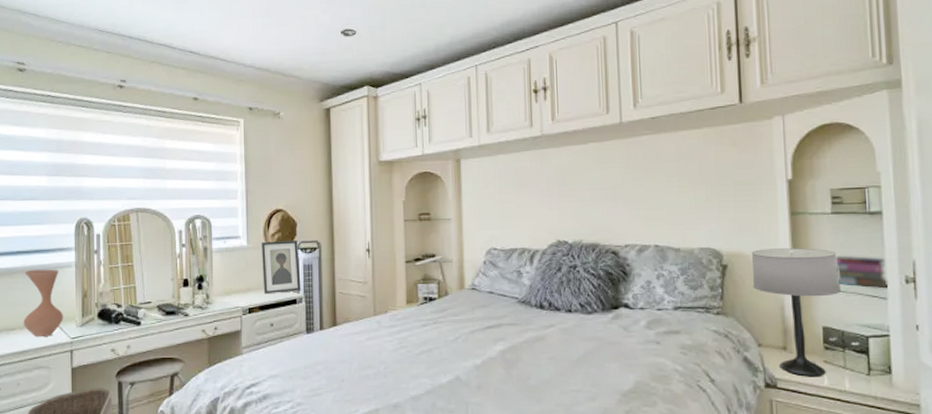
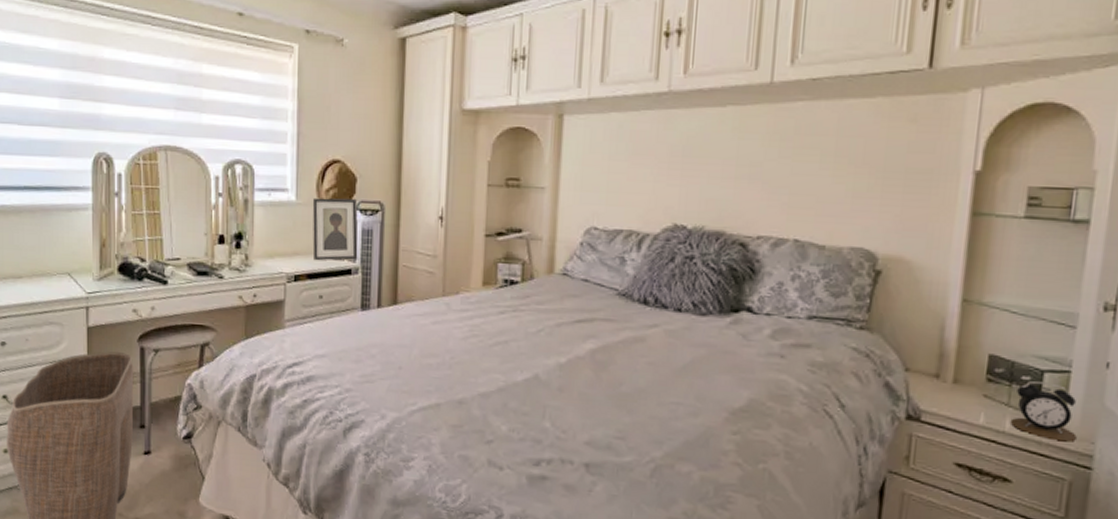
decorative vase: present [23,269,64,338] -> none [31,209,79,290]
table lamp: present [751,248,842,377] -> none [909,254,1022,413]
books: present [834,253,889,289] -> none [1018,266,1084,316]
alarm clock: none [848,346,904,395] -> present [1010,381,1077,443]

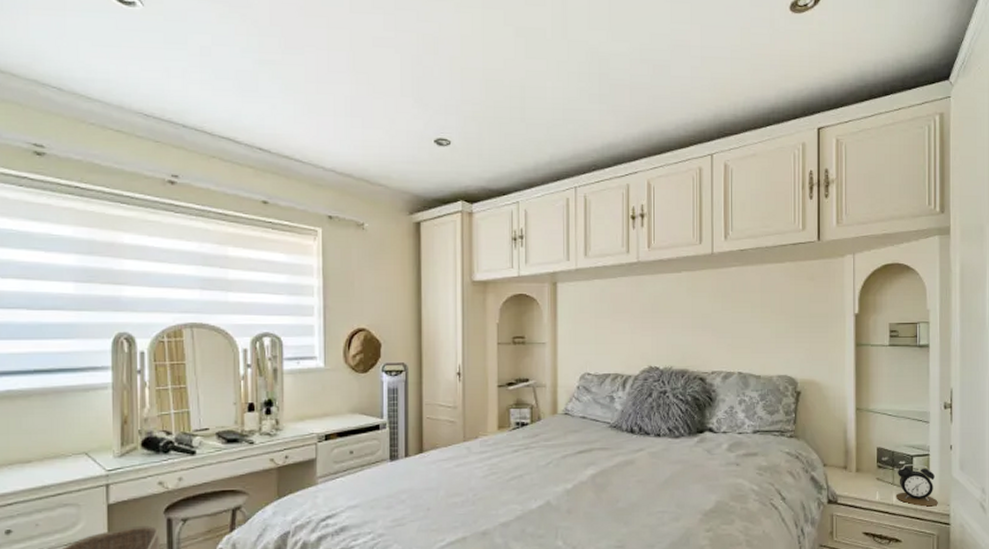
picture frame: present [312,197,358,261] -> none [340,361,385,420]

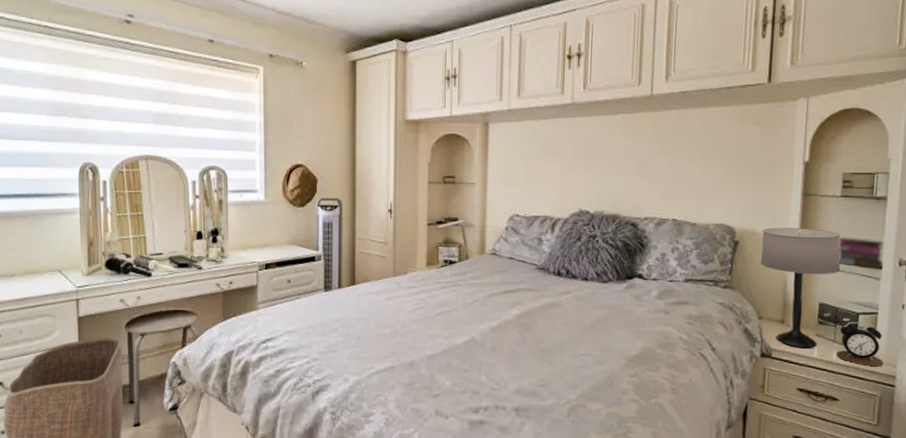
table lamp: none [821,376,894,493] -> present [760,227,841,349]
books: none [890,381,931,414] -> present [838,234,884,270]

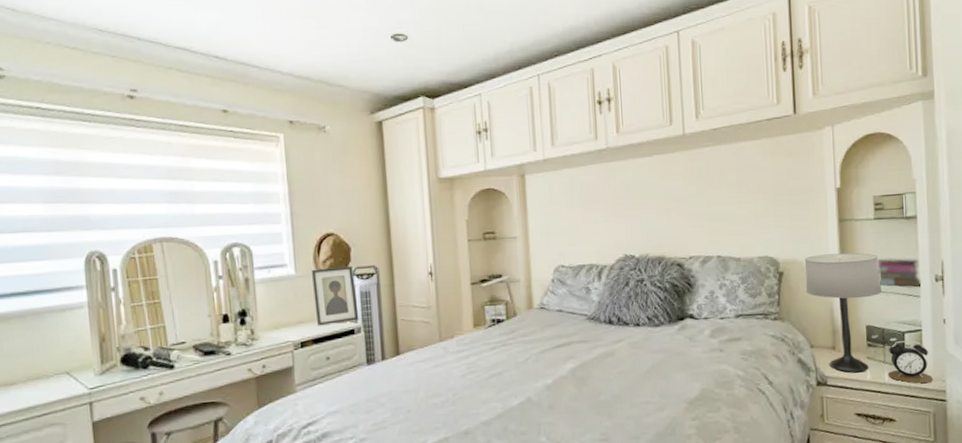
picture frame: none [279,196,320,251] -> present [311,265,359,326]

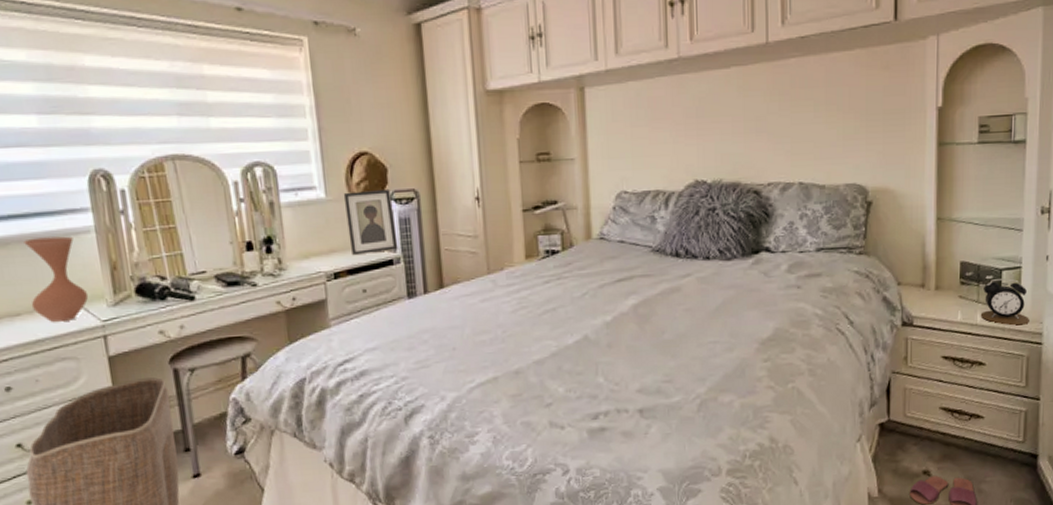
decorative vase: none [23,311,79,392] -> present [24,236,89,323]
table lamp: present [804,252,883,373] -> none [896,180,982,313]
books: present [876,256,922,287] -> none [977,185,1026,220]

